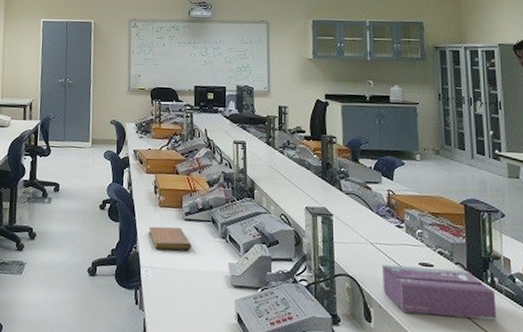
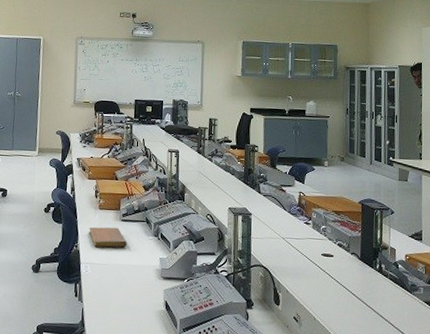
tissue box: present [382,264,497,320] -> none [290,255,382,300]

